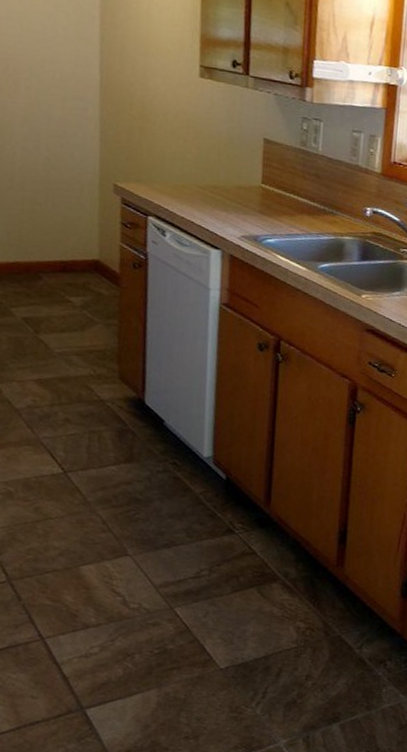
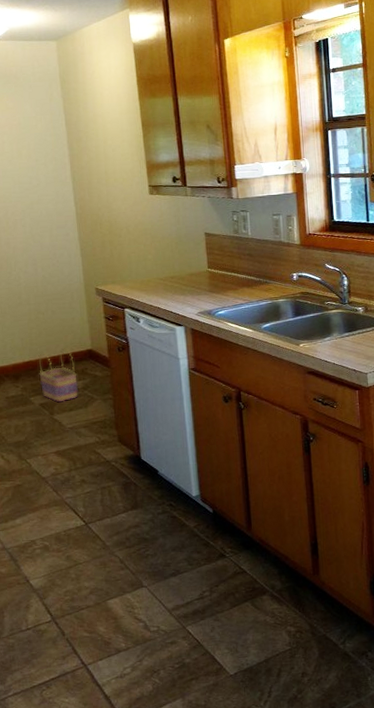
basket: none [25,252,76,320] -> present [39,347,78,403]

